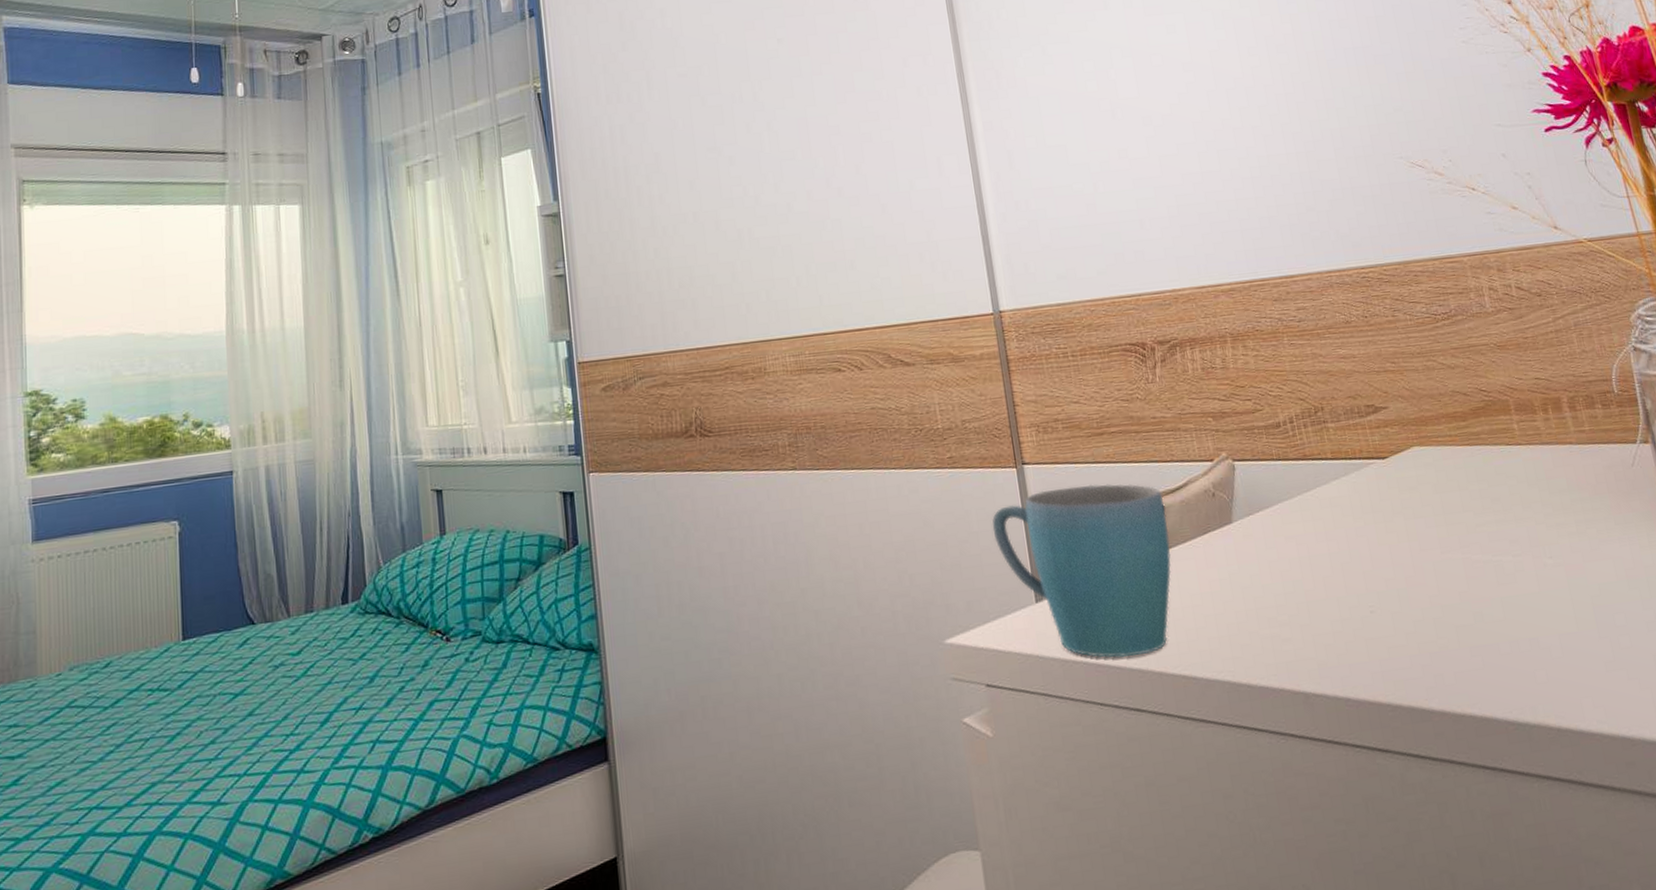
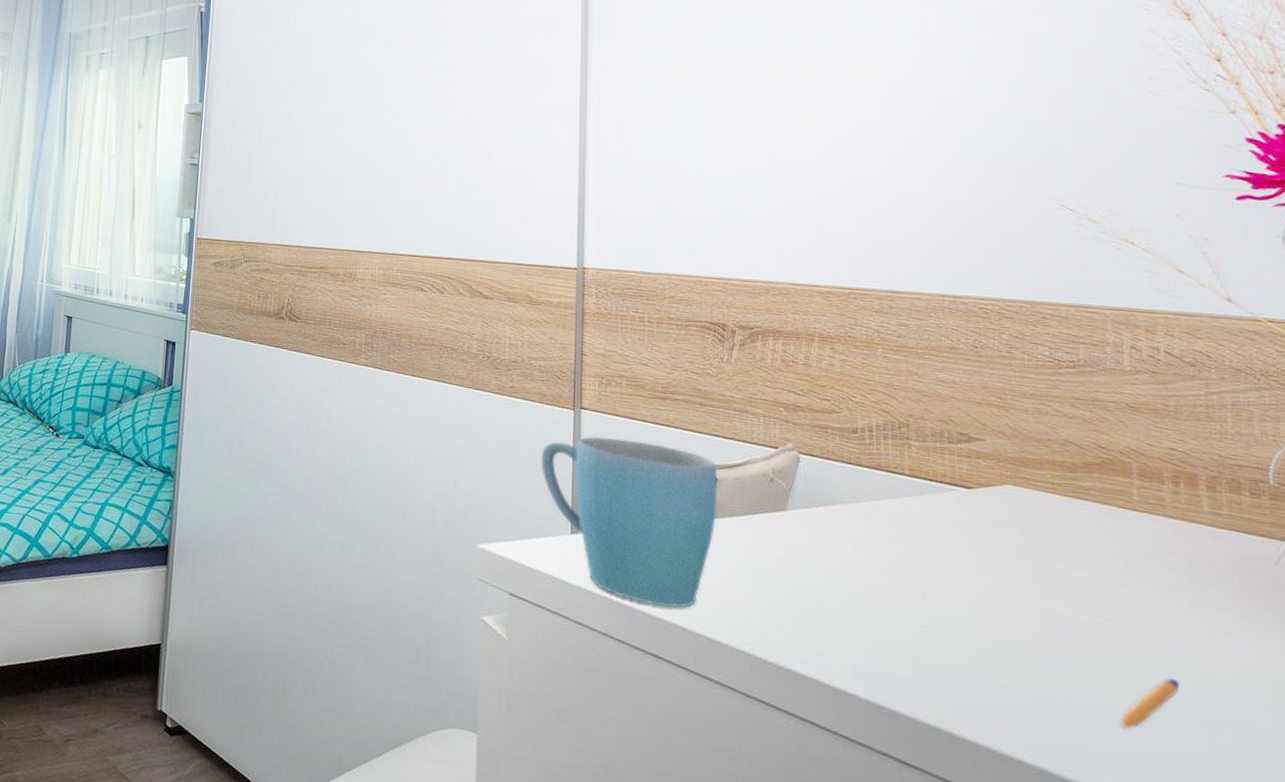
pen: none [1541,596,1581,657] -> present [1119,677,1179,729]

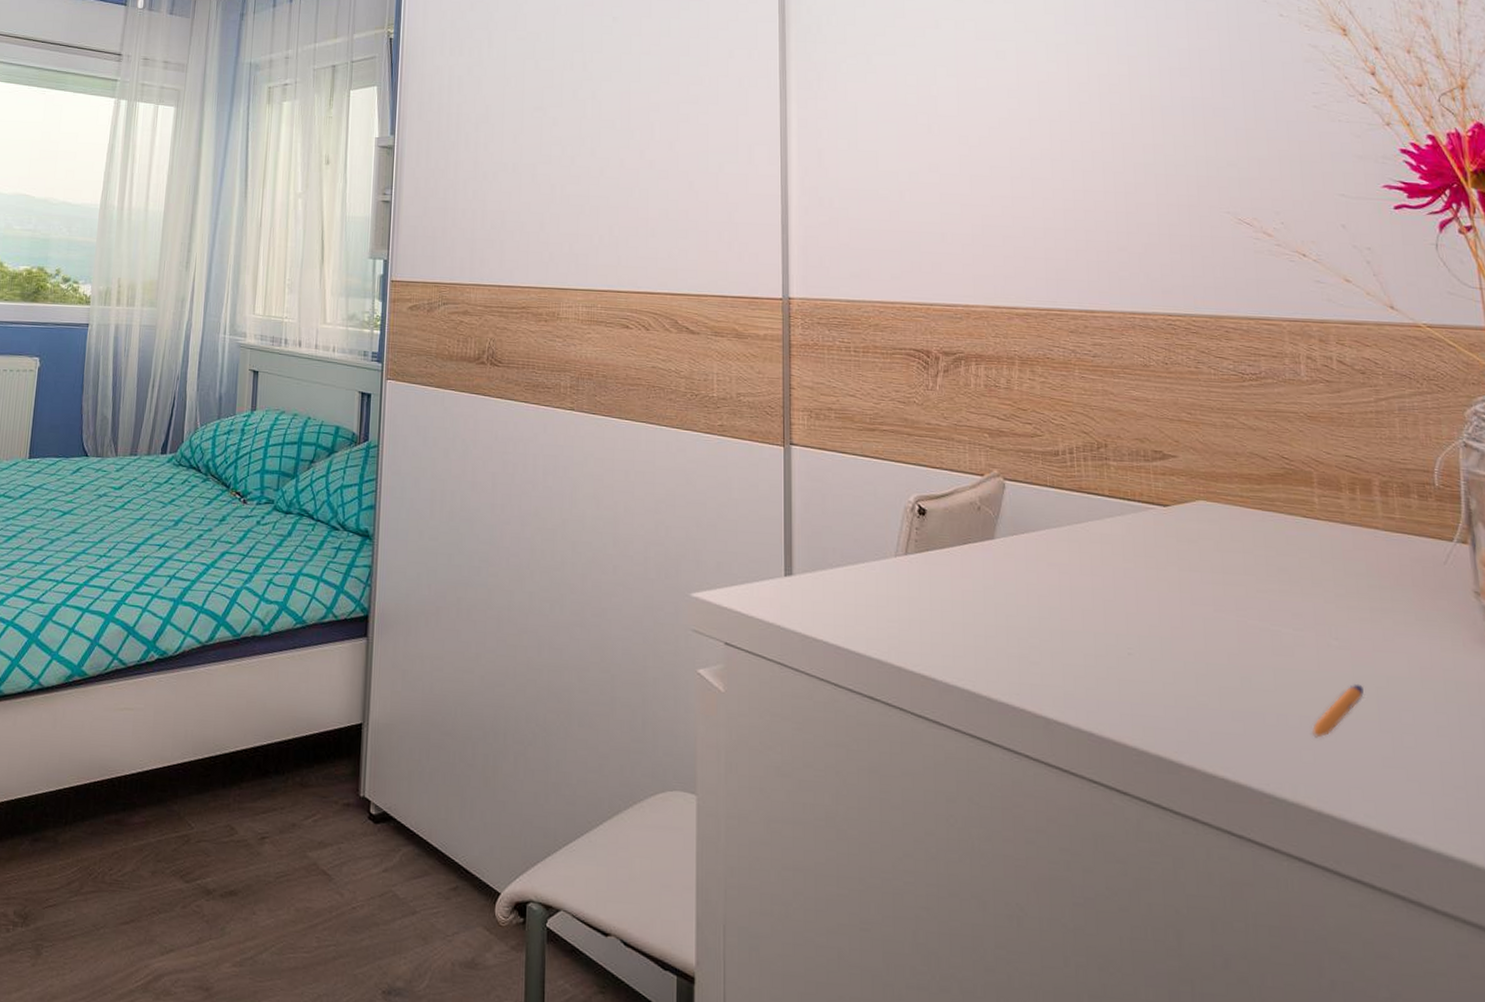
mug: present [540,436,718,608] -> none [752,472,928,647]

